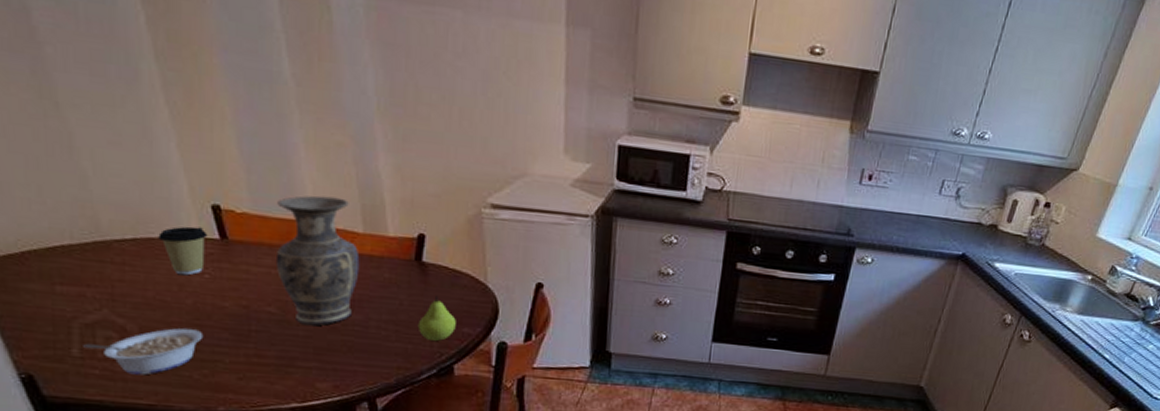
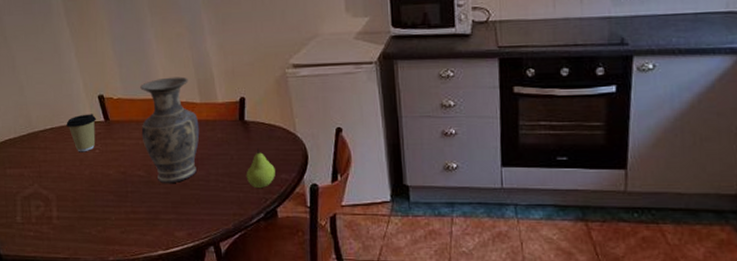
legume: present [83,328,204,375] -> none [23,195,97,234]

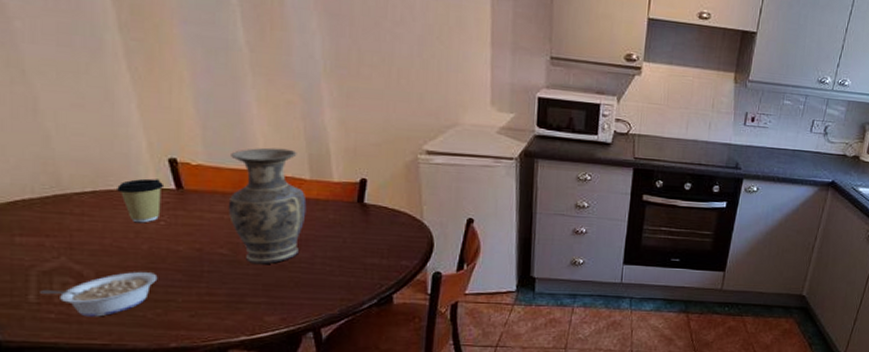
legume: none [23,195,97,234] -> present [40,272,158,317]
fruit: present [246,148,275,188] -> none [359,233,395,273]

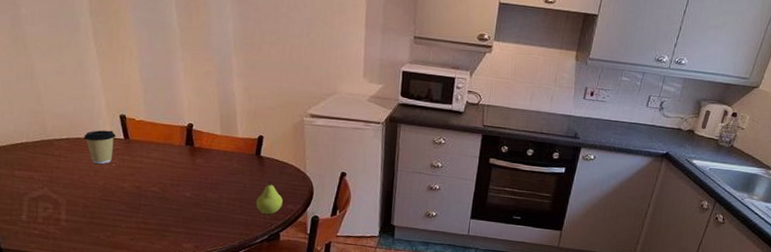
legume: present [40,272,158,317] -> none [29,202,109,235]
vase: present [228,147,307,265] -> none [160,108,218,202]
fruit: none [359,233,395,273] -> present [255,181,283,214]

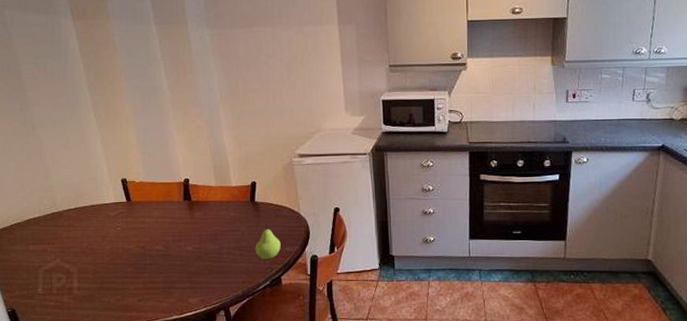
coffee cup: present [84,130,117,165] -> none [90,195,119,230]

